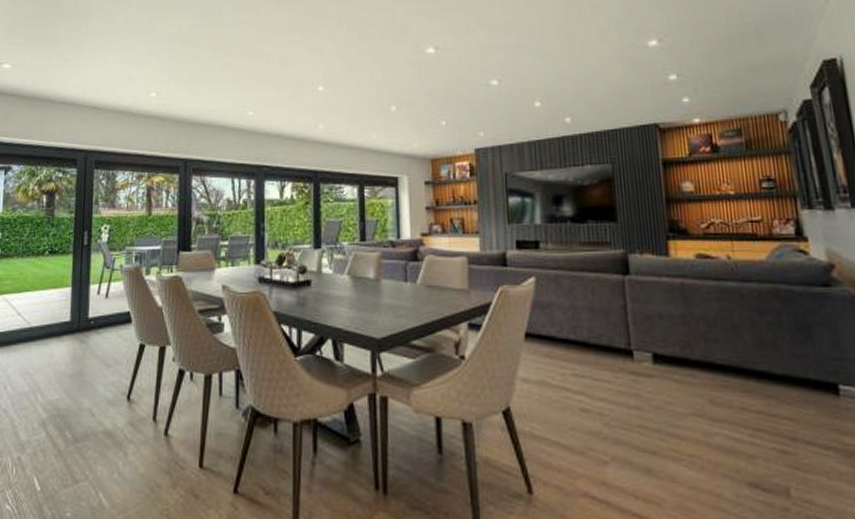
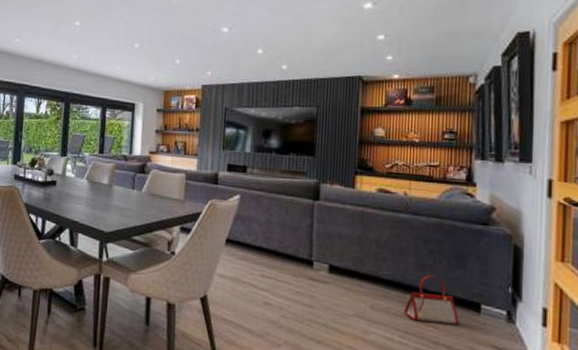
handbag: none [749,354,818,415] -> present [404,275,460,325]

